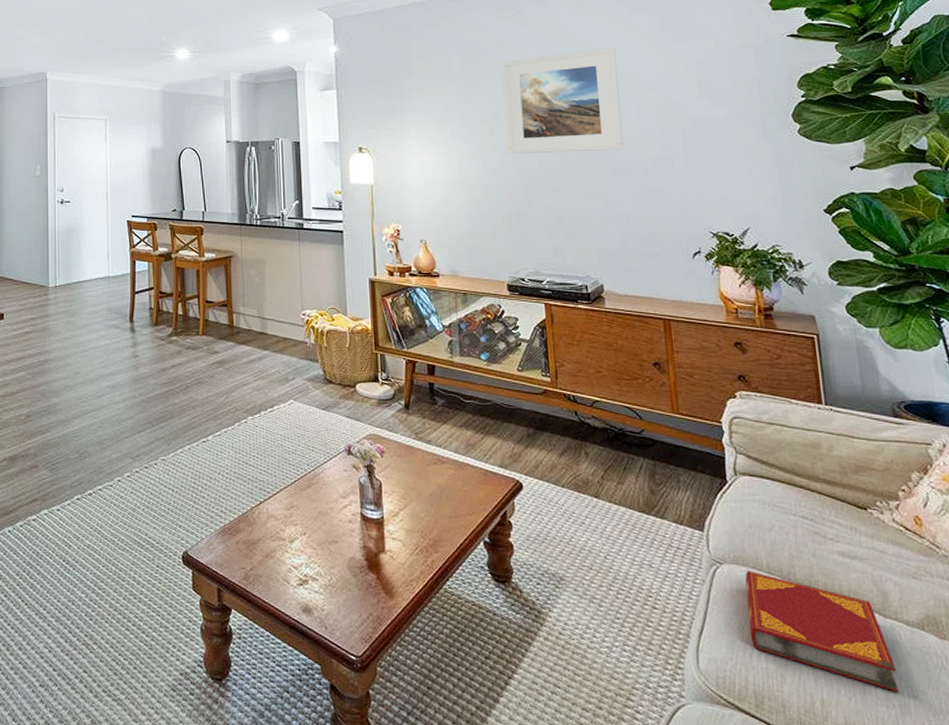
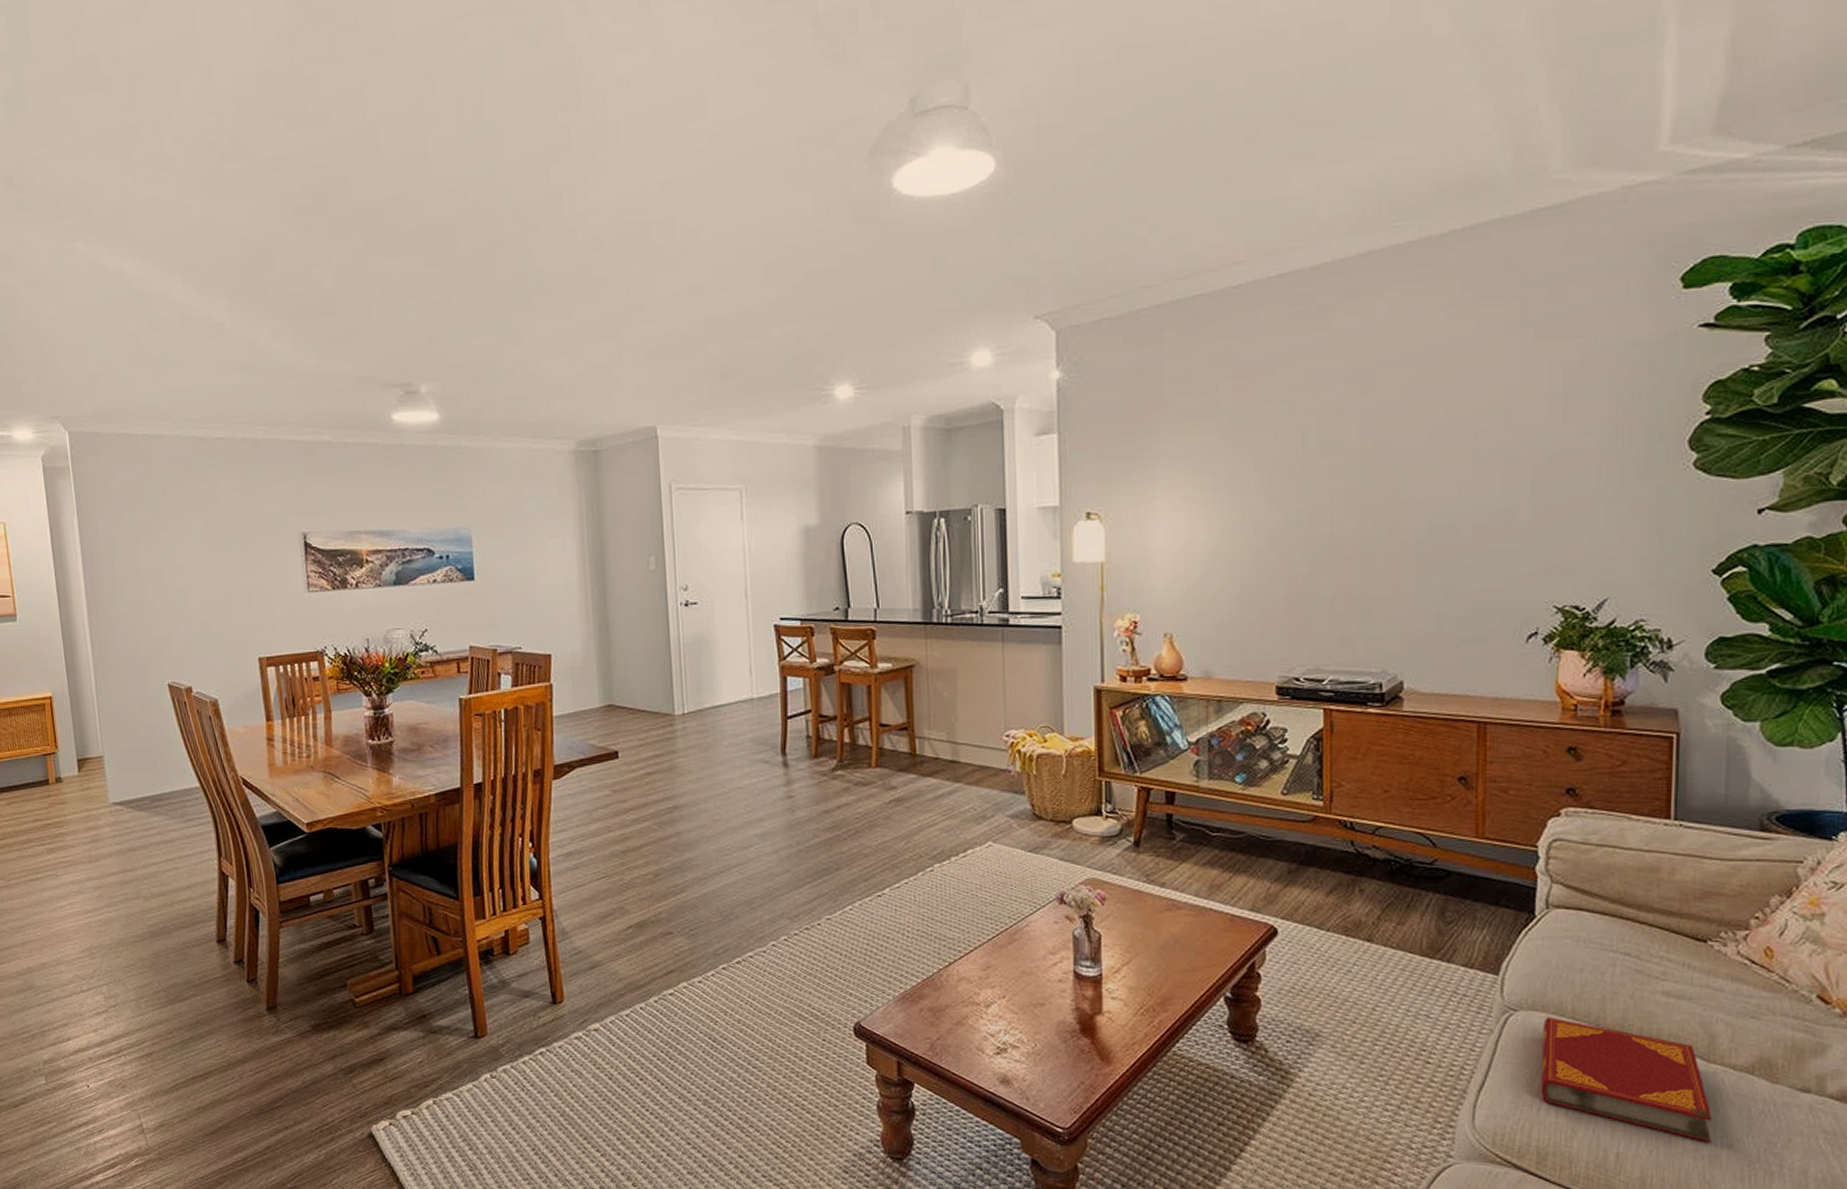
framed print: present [501,47,624,154] -> none [1290,354,1453,513]

